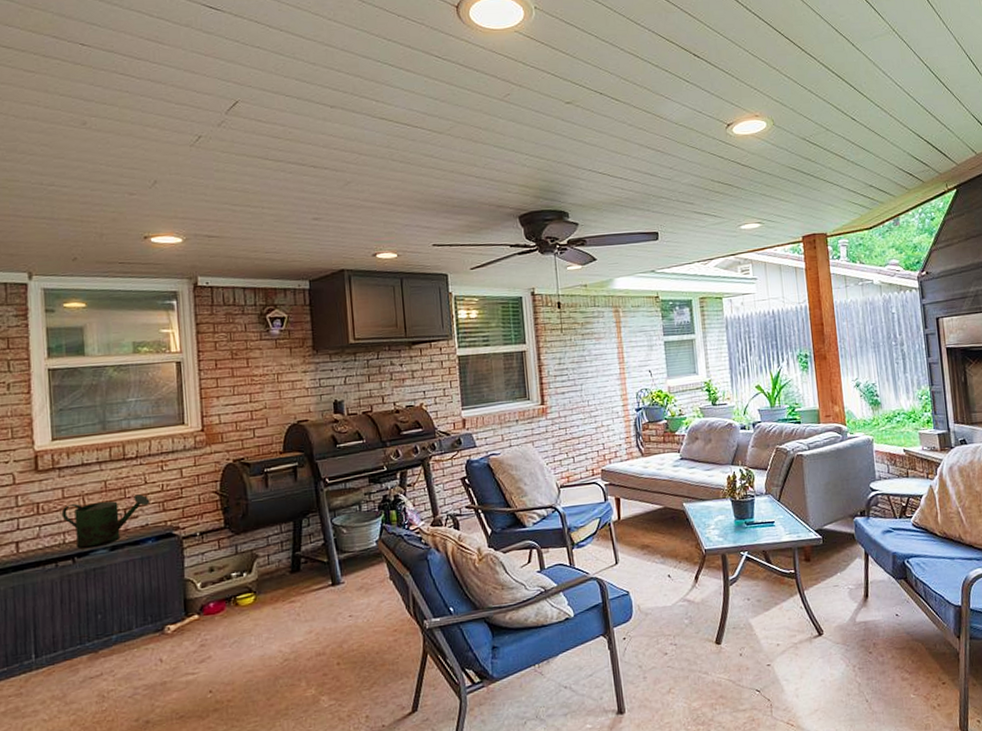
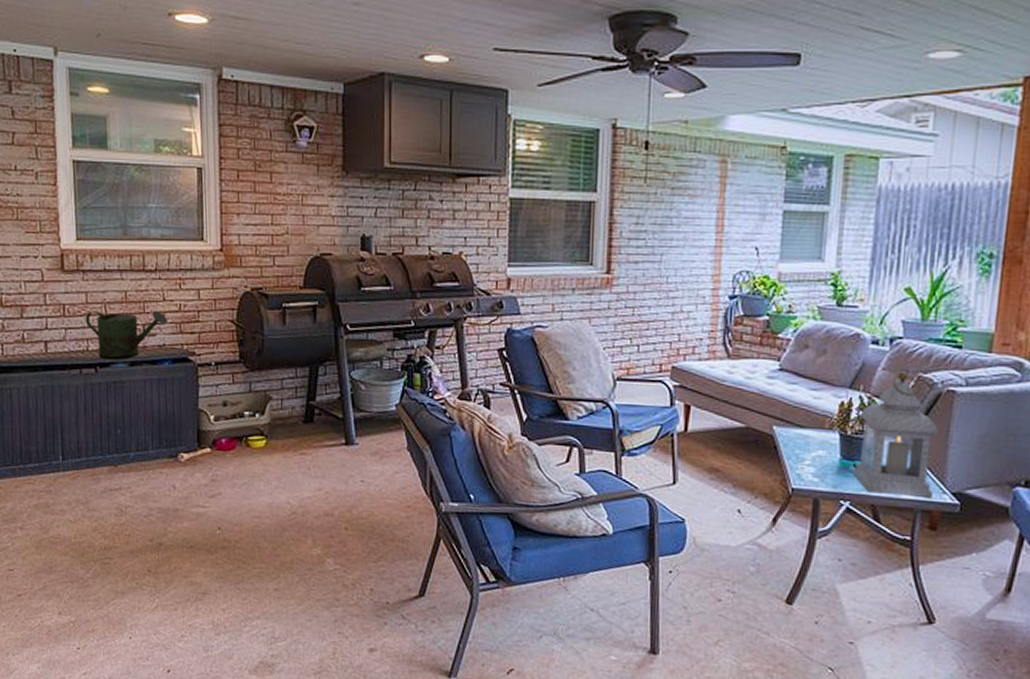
lantern: none [742,446,802,541] -> present [852,371,939,498]

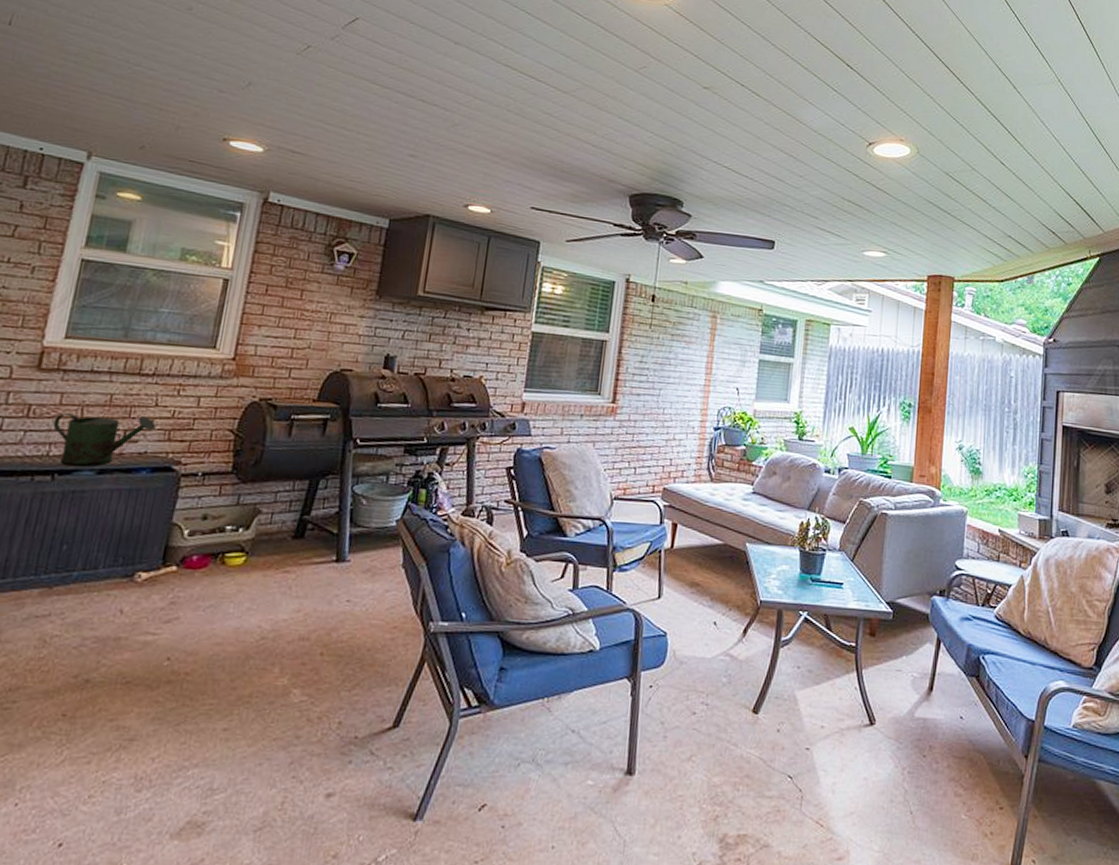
lantern: present [852,371,939,498] -> none [810,496,876,607]

